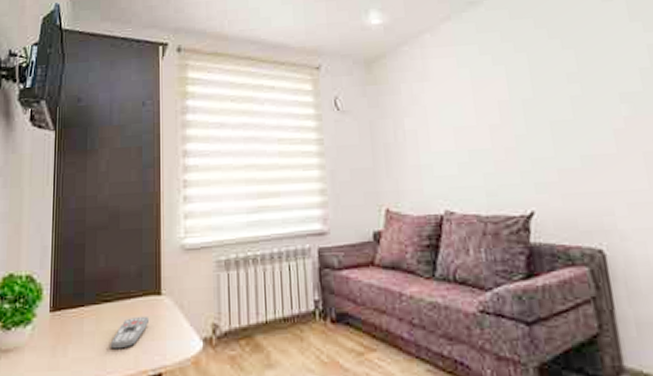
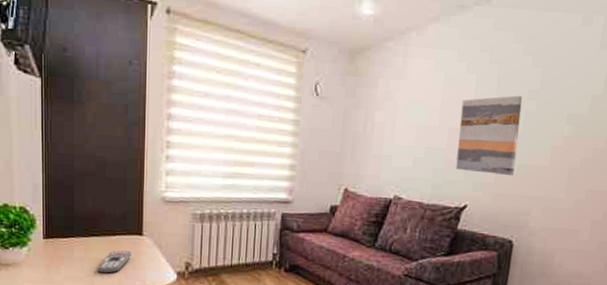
wall art: none [496,80,579,171] -> present [455,95,523,175]

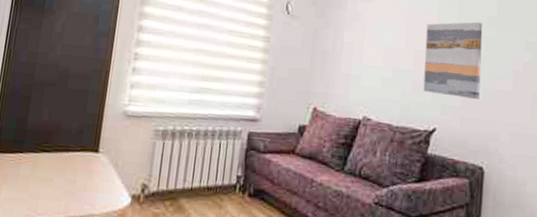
remote control: present [97,250,132,274] -> none [43,169,85,196]

